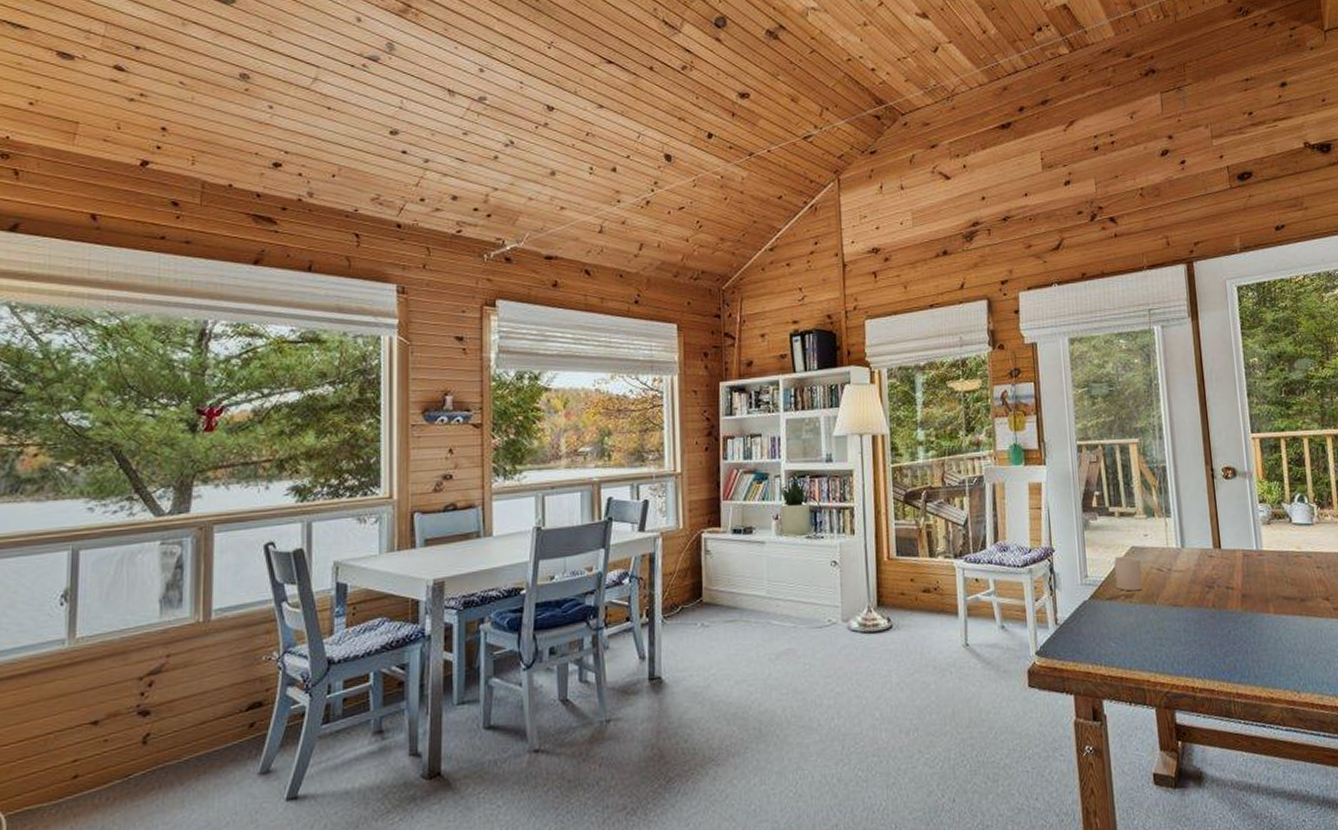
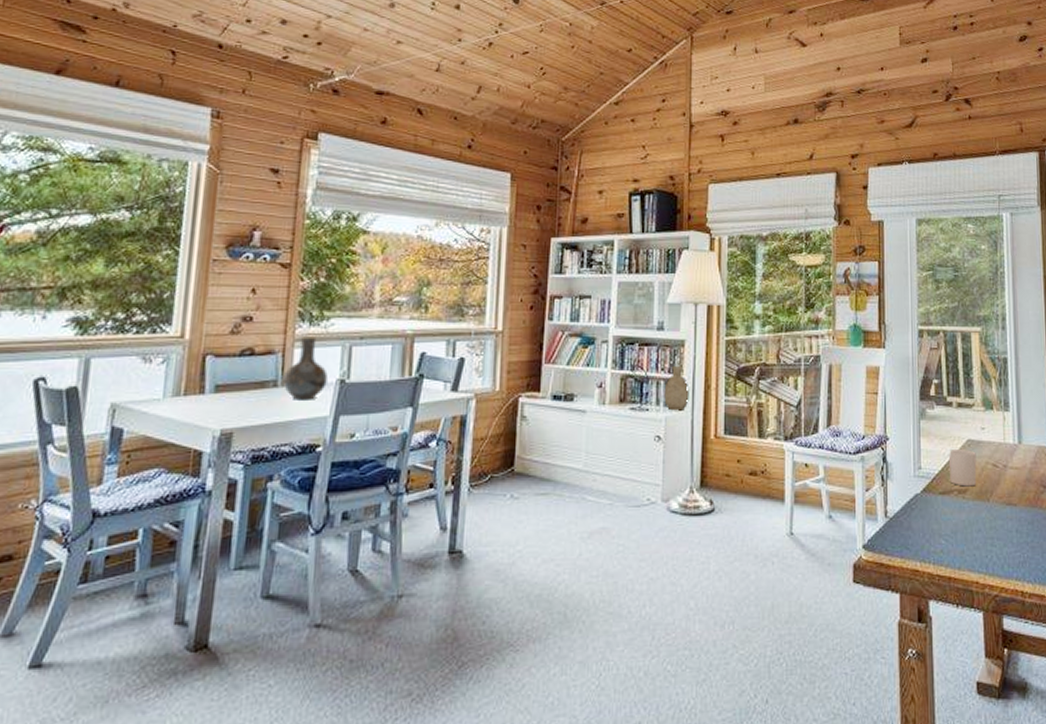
vase: none [484,489,525,549] -> present [282,336,328,400]
planter: present [778,482,815,538] -> none [602,349,640,408]
decorative vase: none [837,495,861,537] -> present [664,366,689,411]

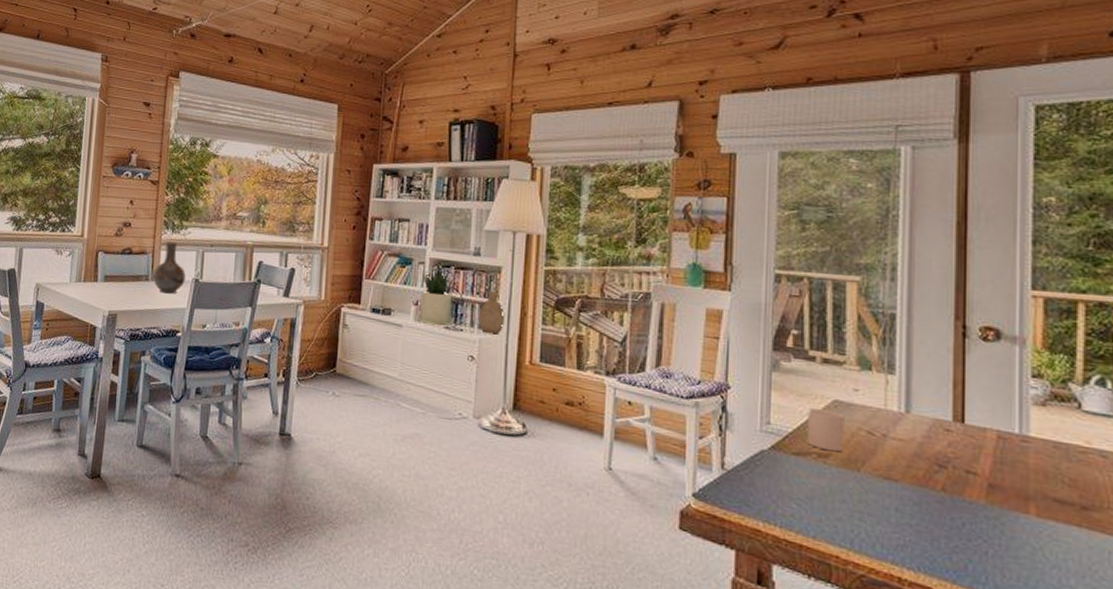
planter: none [602,349,640,408] -> present [417,271,454,327]

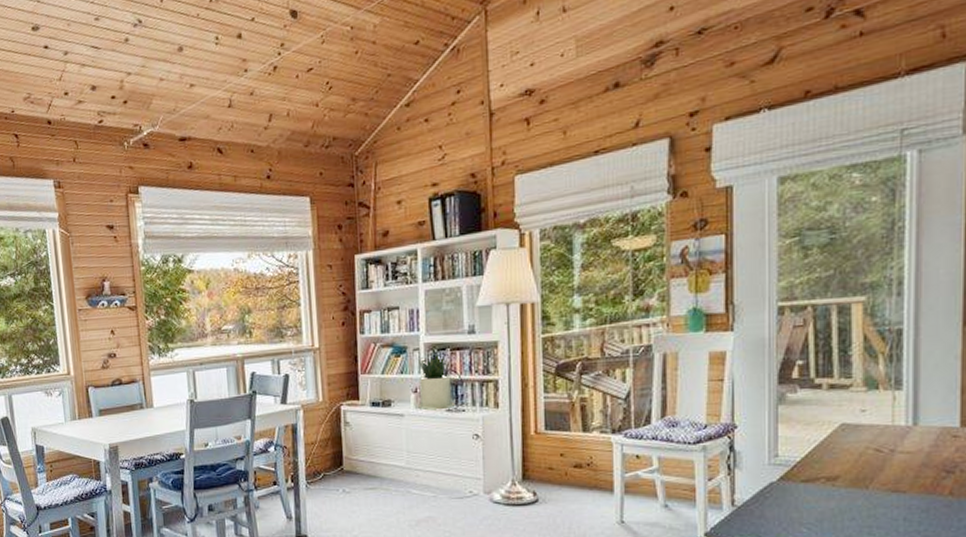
vase: present [152,241,186,294] -> none [146,366,180,419]
decorative vase: present [478,291,505,335] -> none [479,367,506,410]
cup: present [806,407,845,453] -> none [814,433,853,474]

